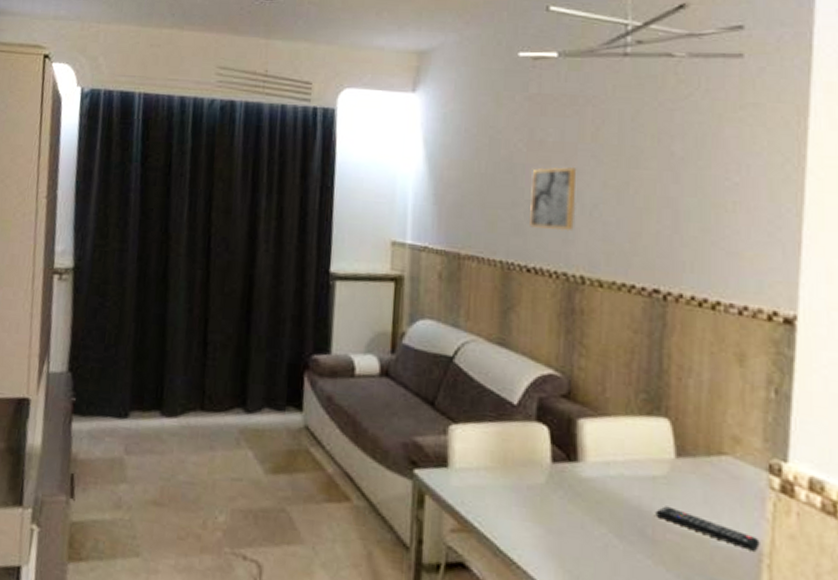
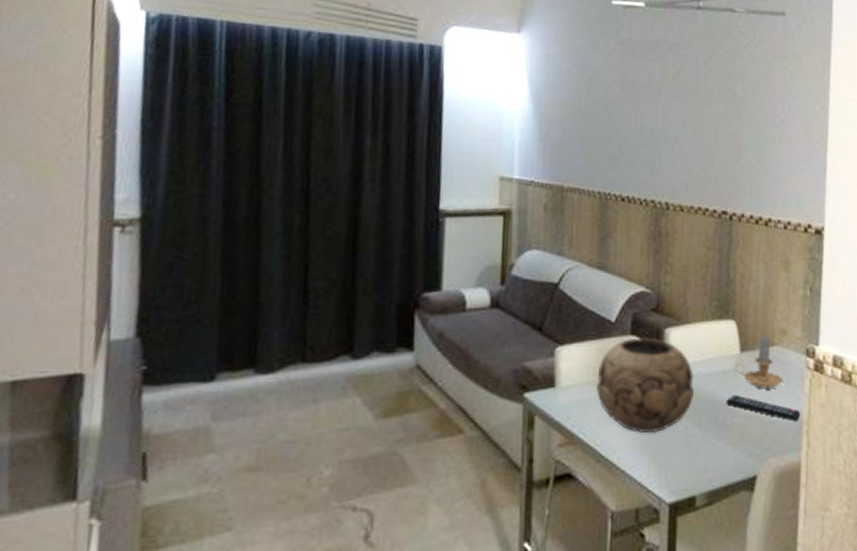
decorative bowl: none [493,424,615,536] -> present [595,337,695,434]
wall art: present [530,166,577,232] -> none [623,105,662,163]
candle: none [669,440,736,506] -> present [735,335,784,388]

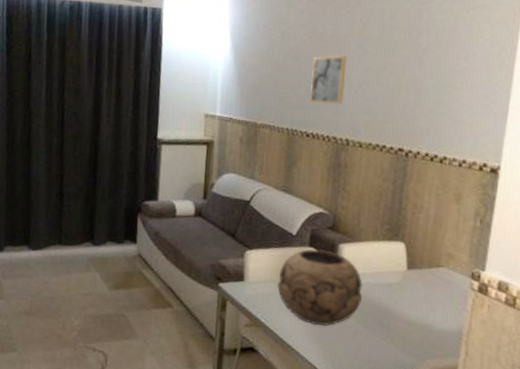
wall art: none [623,105,662,163] -> present [310,54,347,105]
remote control: present [726,394,801,421] -> none [391,303,462,333]
candle: present [735,335,784,388] -> none [401,257,447,302]

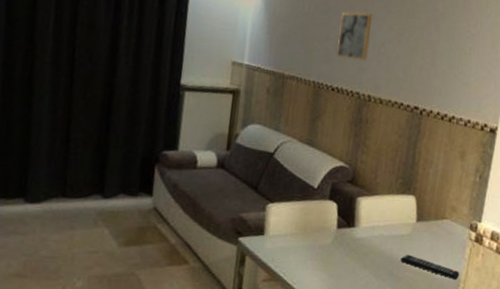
decorative bowl: present [276,248,363,327] -> none [296,202,377,279]
remote control: none [391,303,462,333] -> present [400,254,460,280]

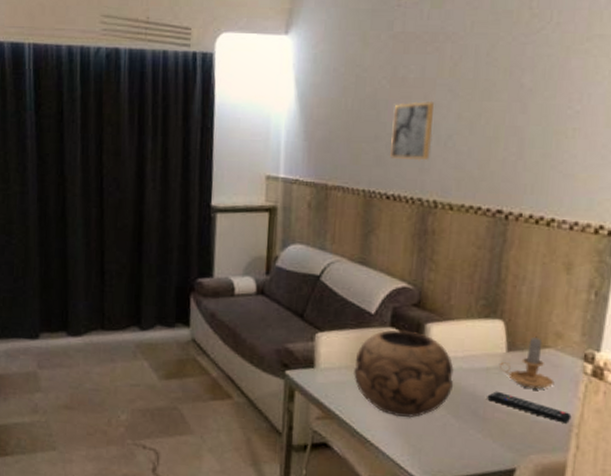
decorative bowl: none [296,202,377,279] -> present [352,329,454,418]
candle: none [411,210,449,252] -> present [500,336,555,389]

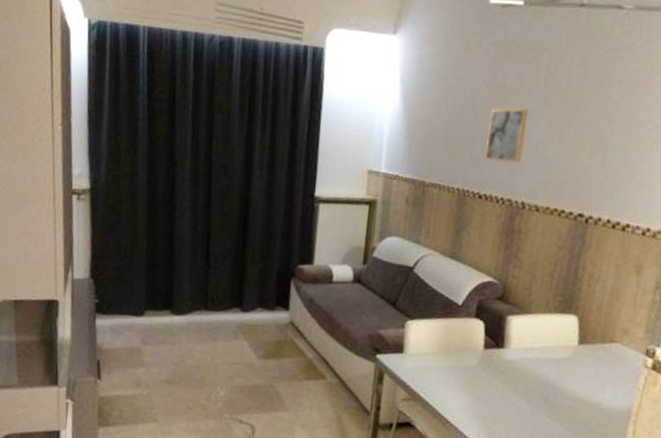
decorative bowl: present [352,329,454,418] -> none [438,320,530,402]
remote control: present [487,391,572,423] -> none [558,380,631,411]
candle: present [500,336,555,389] -> none [571,332,619,379]

